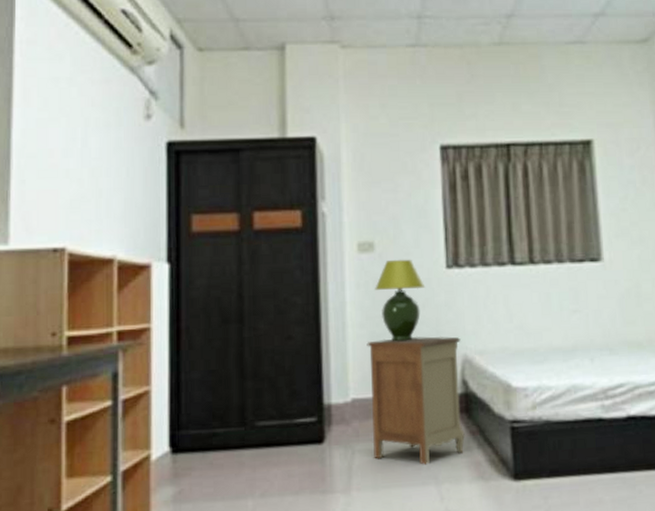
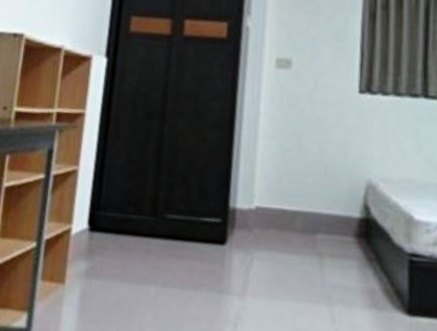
nightstand: present [367,336,465,465] -> none [271,153,367,284]
table lamp: present [375,259,426,342] -> none [288,78,337,159]

